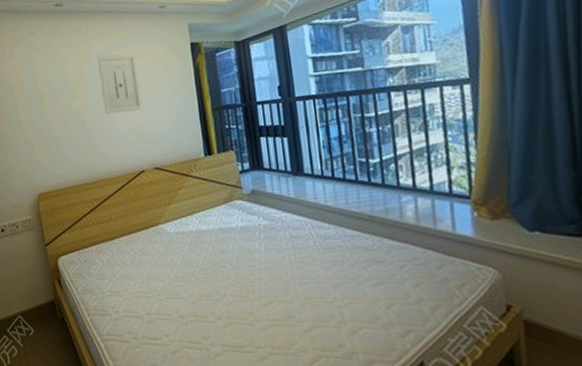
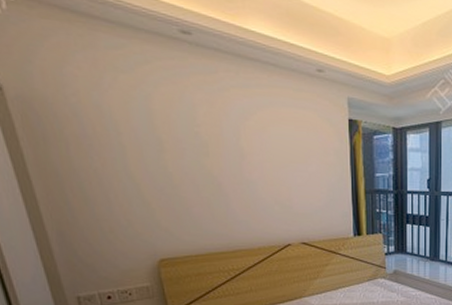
wall art: present [97,53,143,115] -> none [238,110,293,182]

